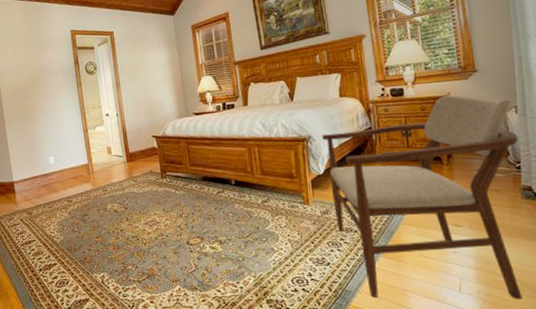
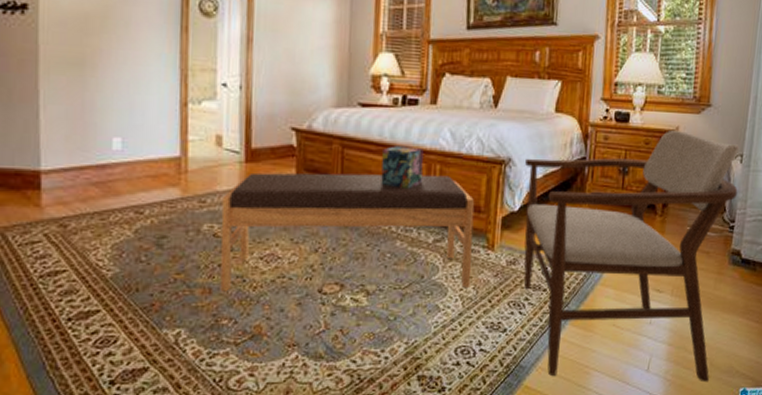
bench: none [116,154,295,248] -> present [220,172,475,292]
decorative box: none [215,137,246,167] -> present [381,146,424,189]

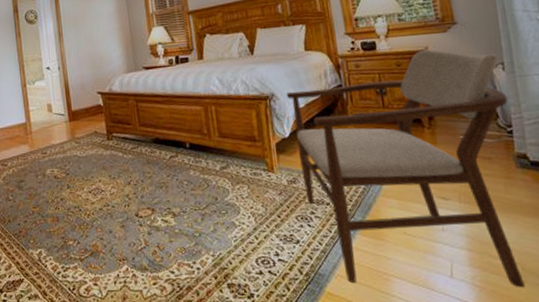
bench: present [220,172,475,292] -> none [57,114,259,220]
decorative box: present [381,146,424,189] -> none [167,94,202,129]

